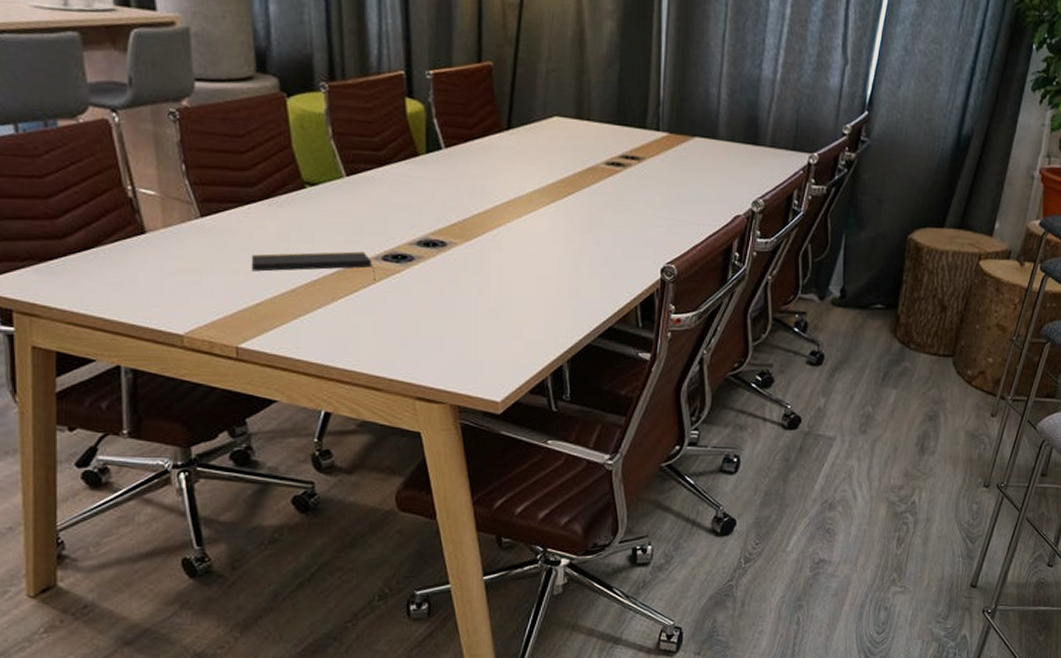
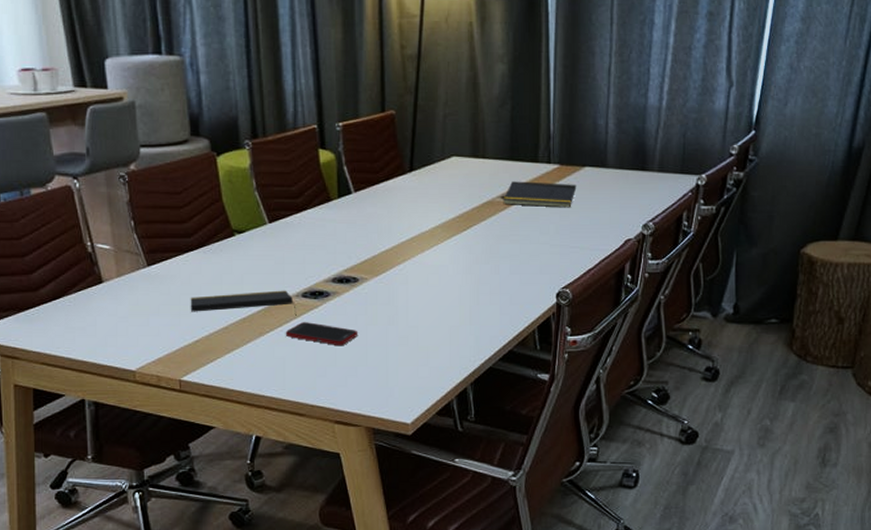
cell phone: none [362,288,445,315] -> present [285,322,359,345]
notepad: none [607,147,686,179] -> present [503,181,577,208]

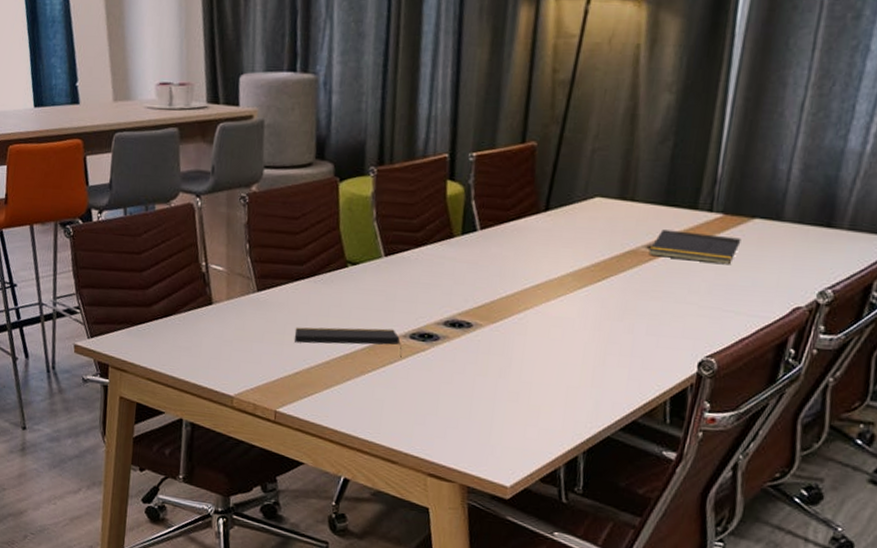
cell phone: present [285,322,359,345] -> none [387,365,465,394]

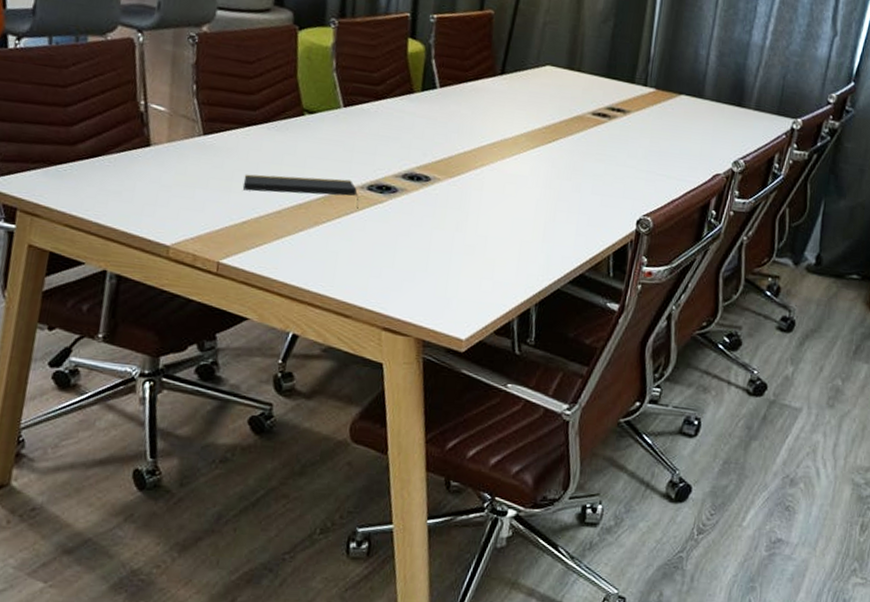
notepad: present [648,229,742,265] -> none [593,99,671,134]

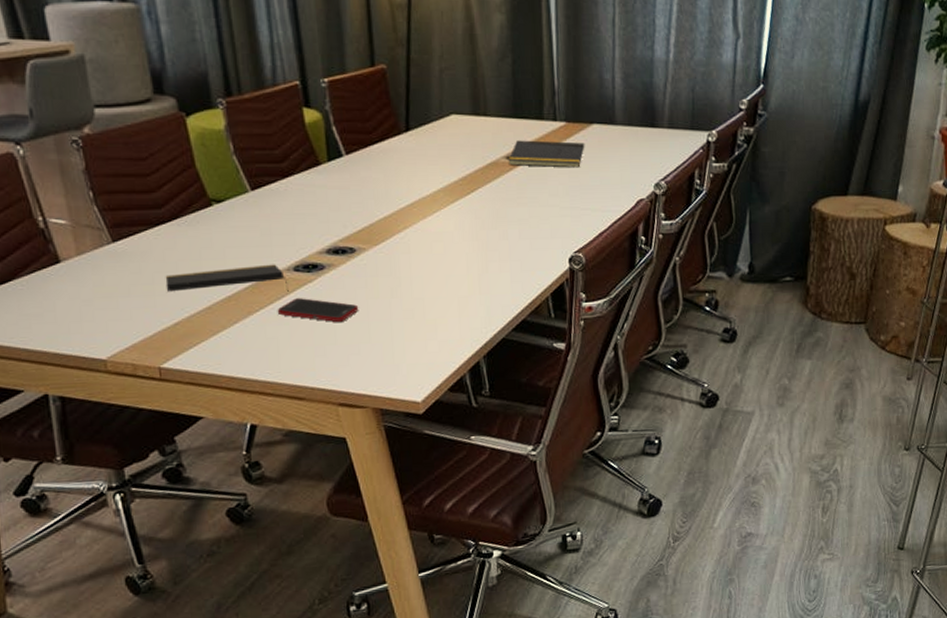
cell phone: none [342,216,423,247] -> present [277,298,359,322]
notepad: none [593,99,671,134] -> present [508,140,585,168]

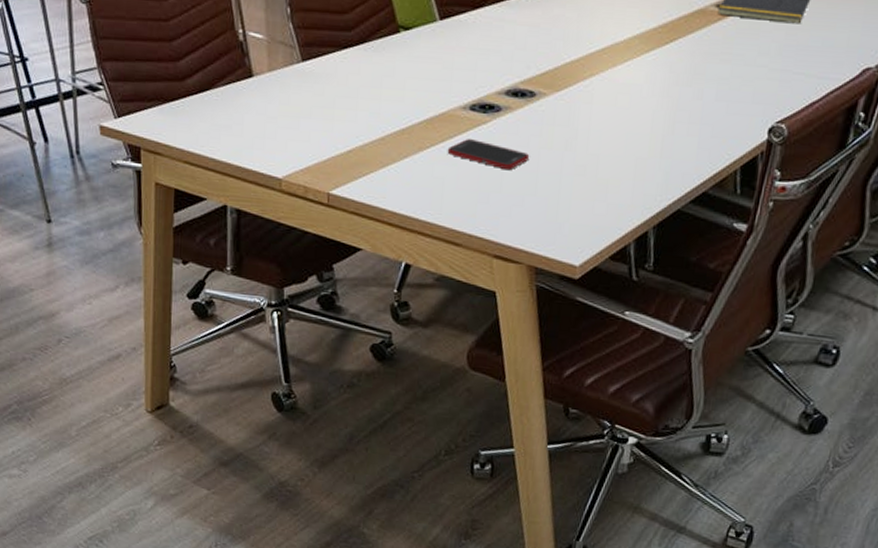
notepad: present [165,264,289,292] -> none [345,99,462,131]

